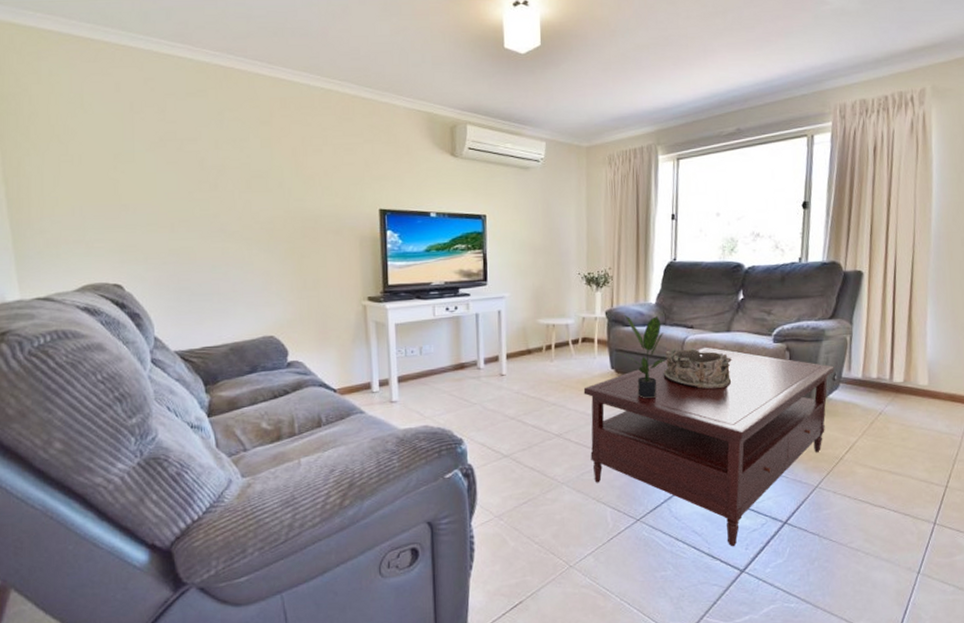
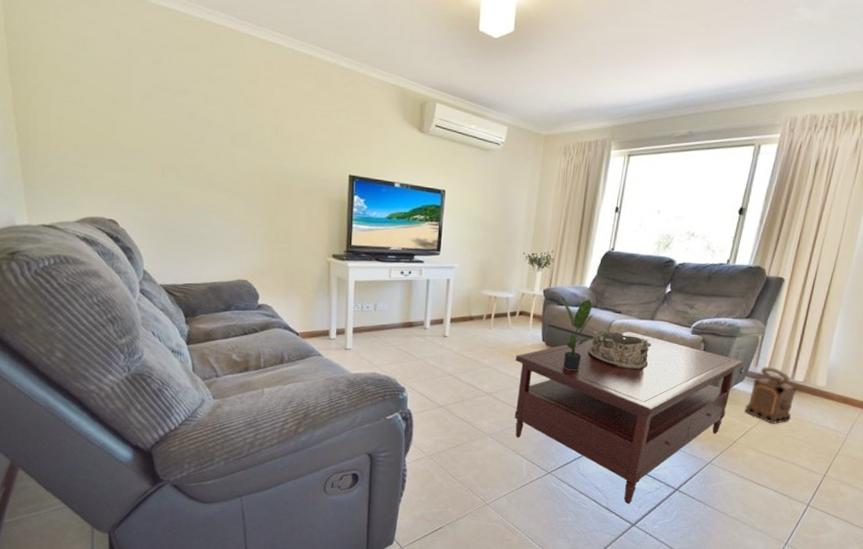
lantern: none [845,369,898,434] -> present [744,366,797,424]

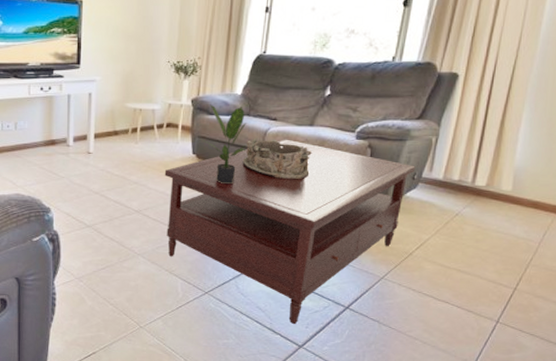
lantern: present [744,366,797,424] -> none [420,170,479,234]

